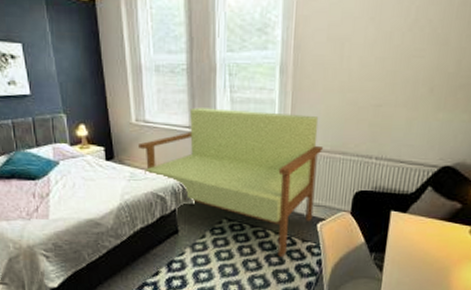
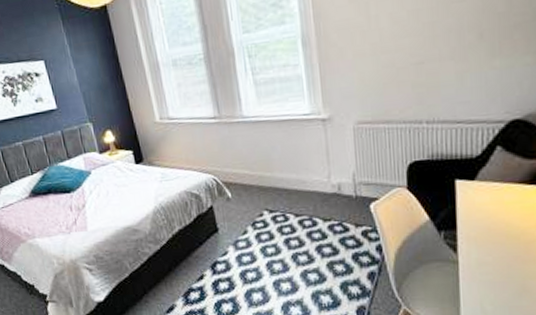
bench: present [139,107,324,257] -> none [166,85,364,246]

